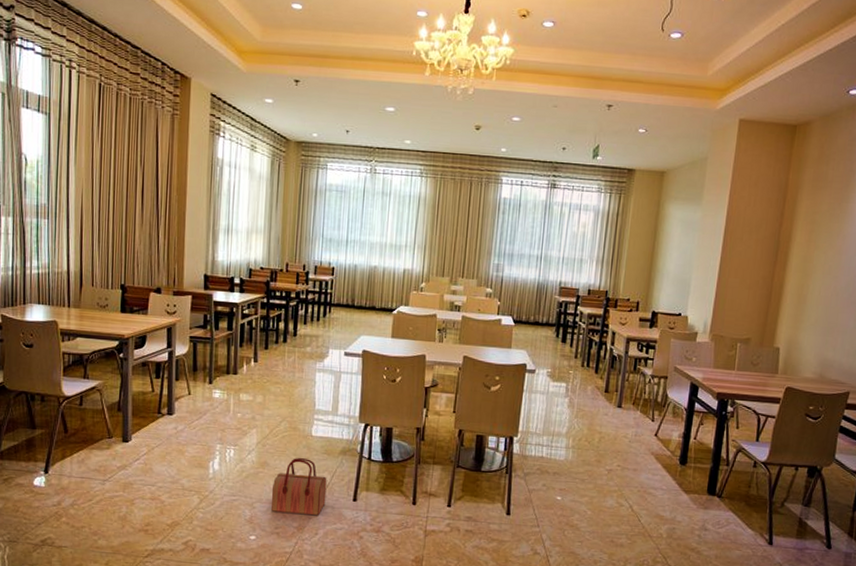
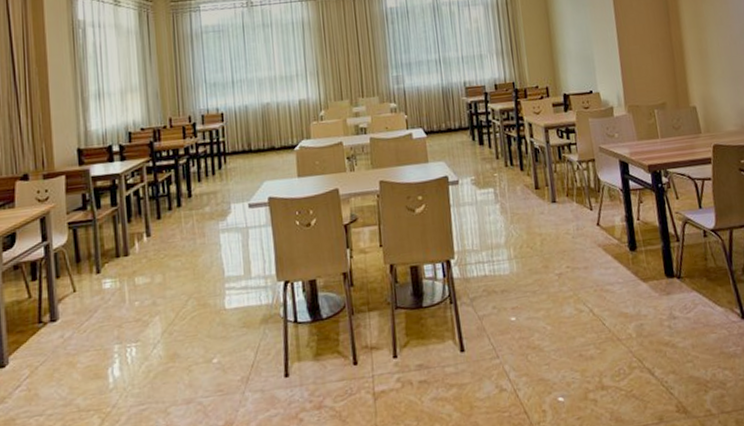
handbag: present [271,458,327,516] -> none [187,338,253,413]

